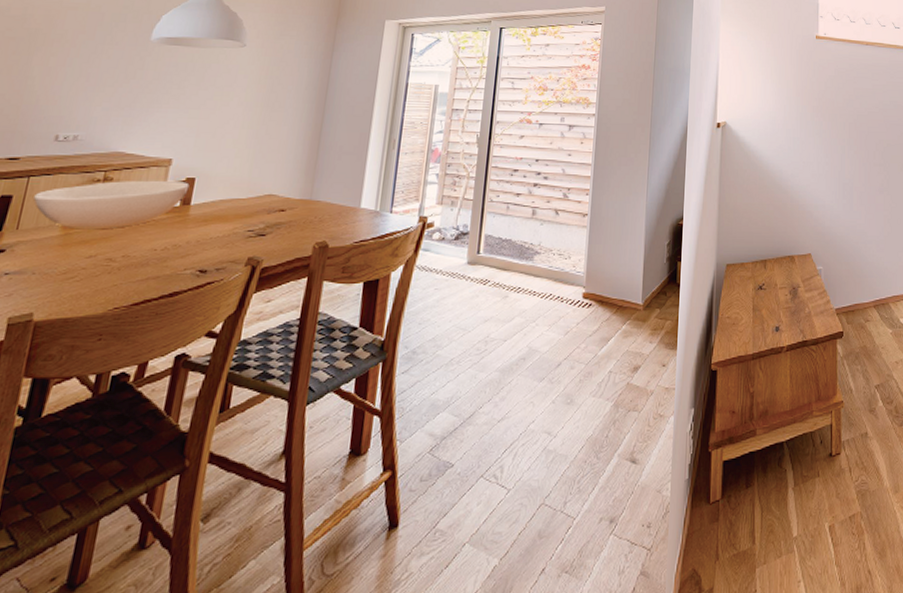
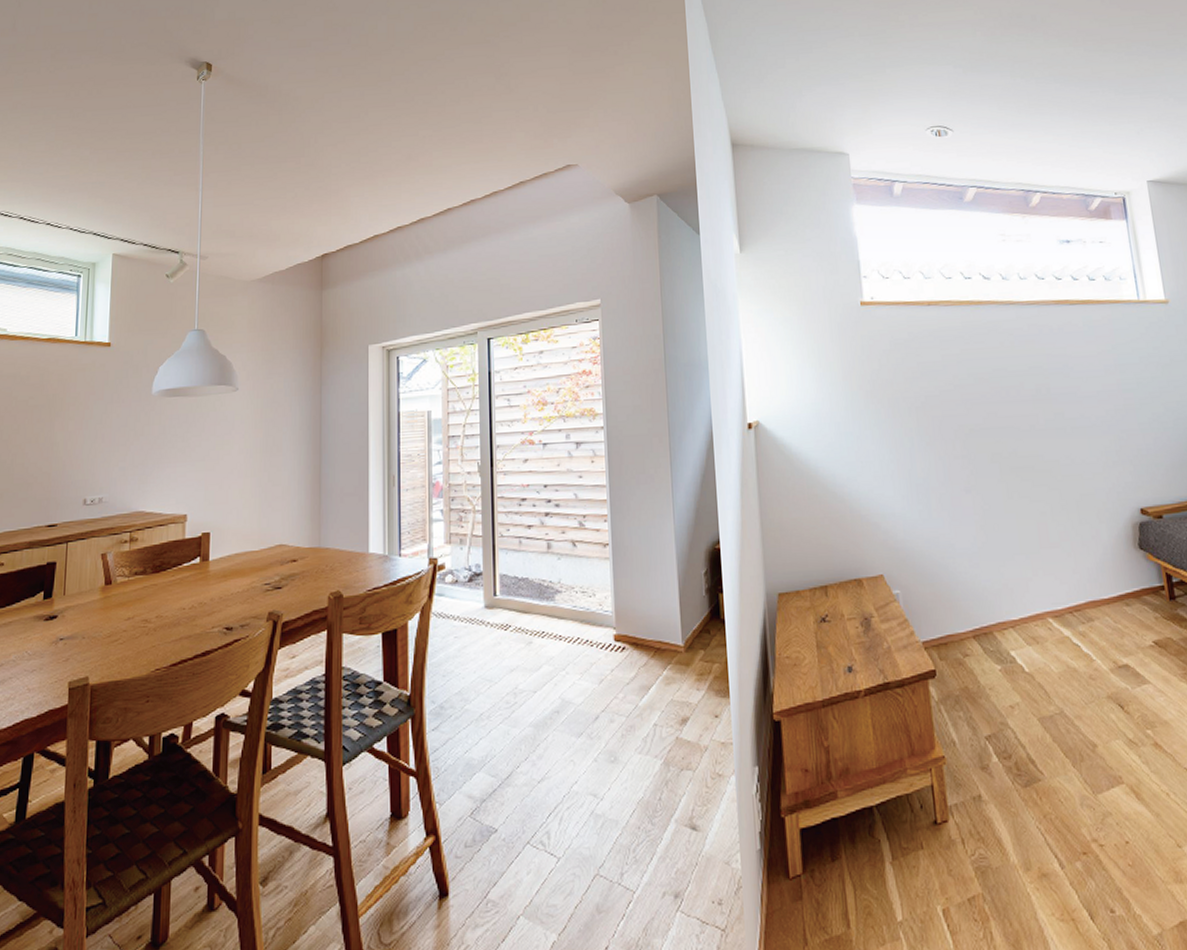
bowl: present [33,180,190,230] -> none [74,537,206,592]

